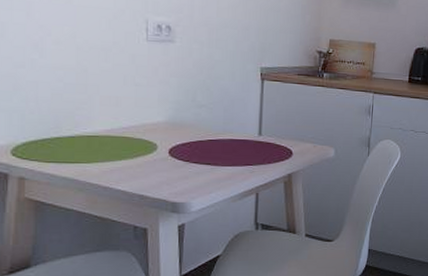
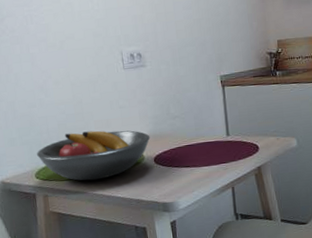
fruit bowl: none [17,106,168,166] -> present [37,130,151,181]

